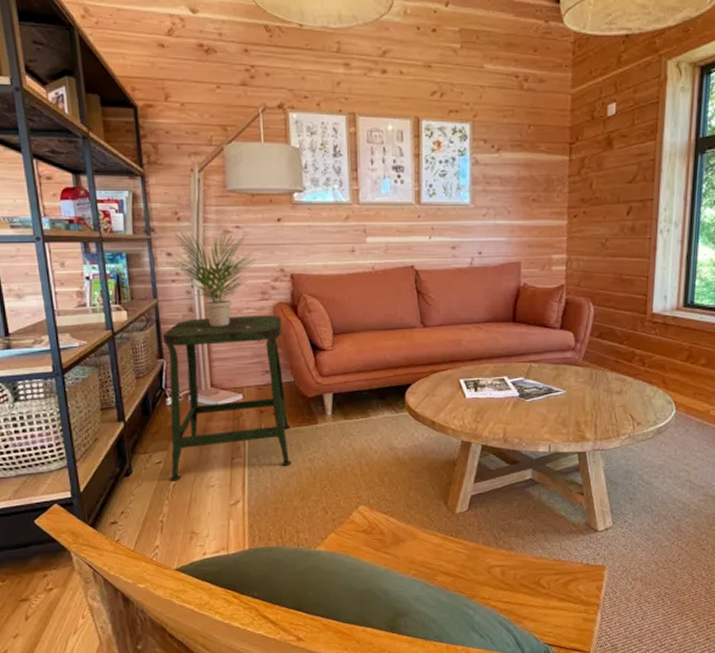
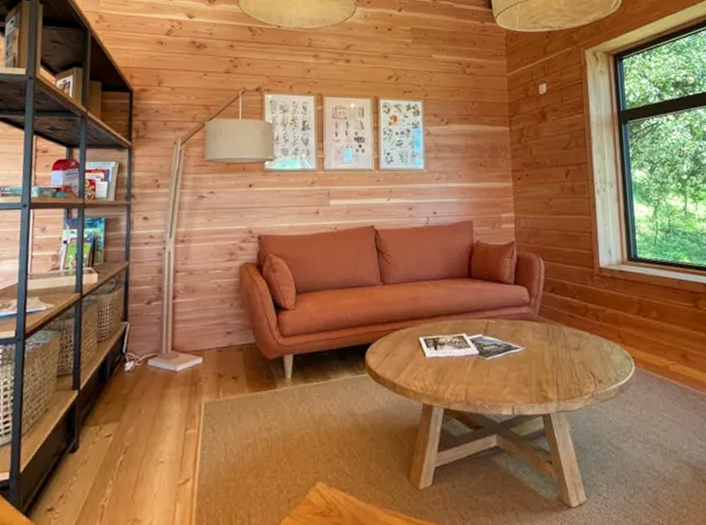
stool: present [162,315,292,481] -> none [118,275,249,457]
potted plant: present [166,231,256,328] -> none [142,197,227,289]

